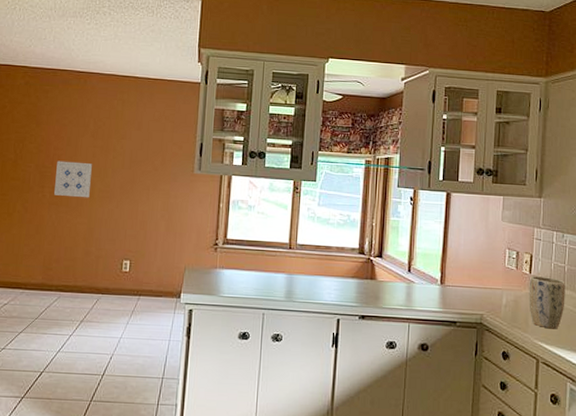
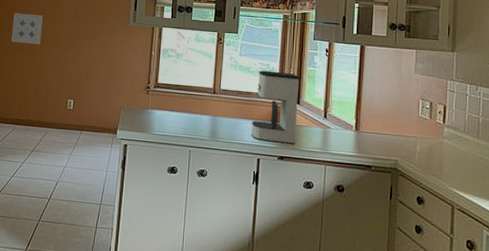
coffee maker: none [331,222,383,302] -> present [252,70,300,144]
plant pot: present [529,276,565,329] -> none [443,126,480,178]

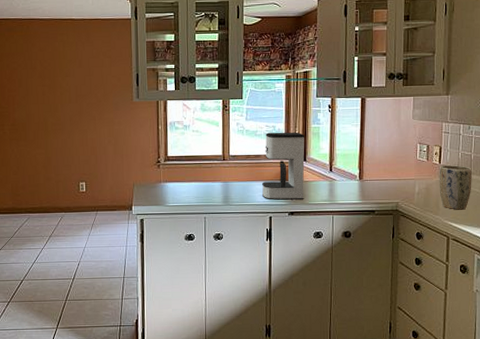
wall art: present [11,12,43,45] -> none [12,100,44,132]
plant pot: none [443,126,480,178] -> present [439,165,472,210]

